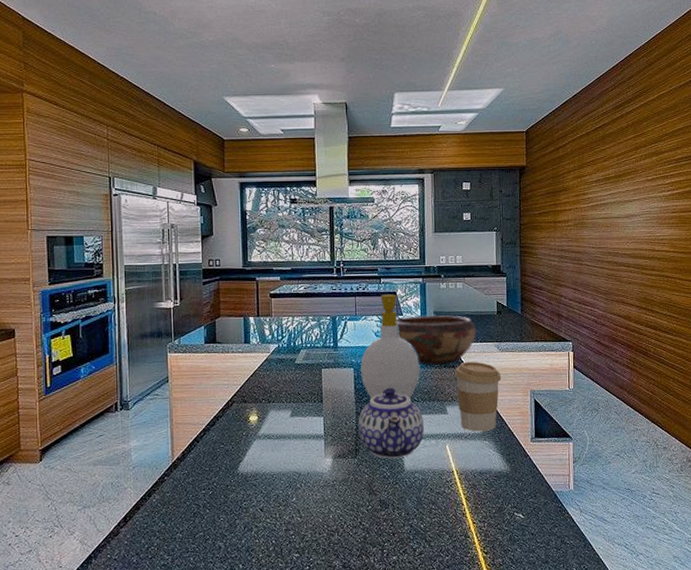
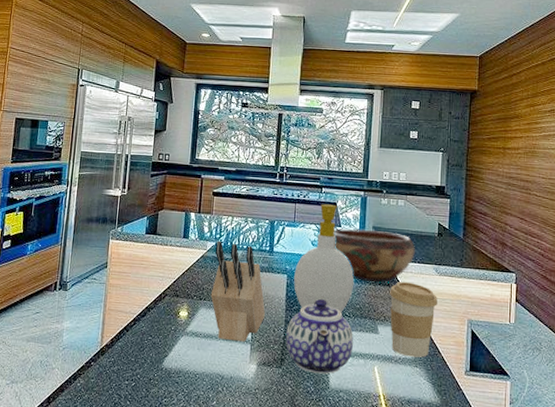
knife block: none [278,342,335,439] -> present [210,240,265,342]

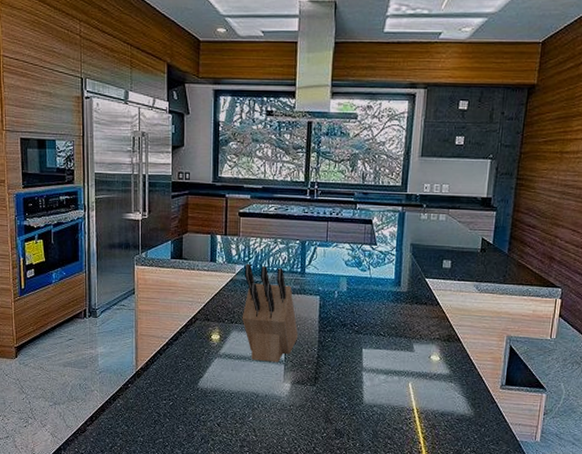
teapot: present [286,298,353,374] -> none [319,319,388,391]
soap bottle: present [294,204,355,313] -> none [327,221,390,333]
decorative bowl: present [333,228,415,282] -> none [368,247,456,301]
coffee cup: present [390,282,437,358] -> none [426,300,477,373]

